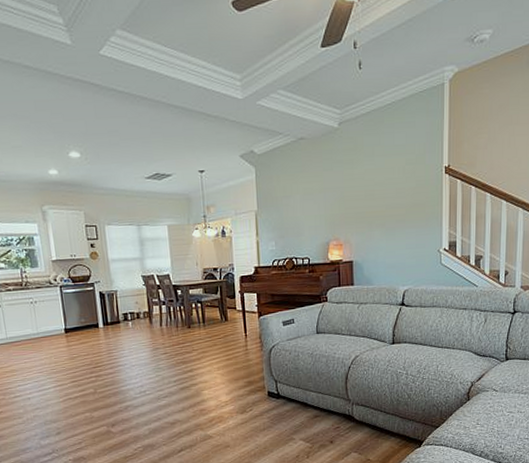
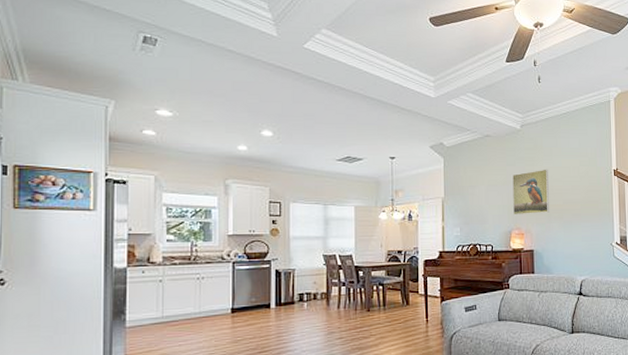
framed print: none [330,171,370,225] -> present [512,169,549,216]

